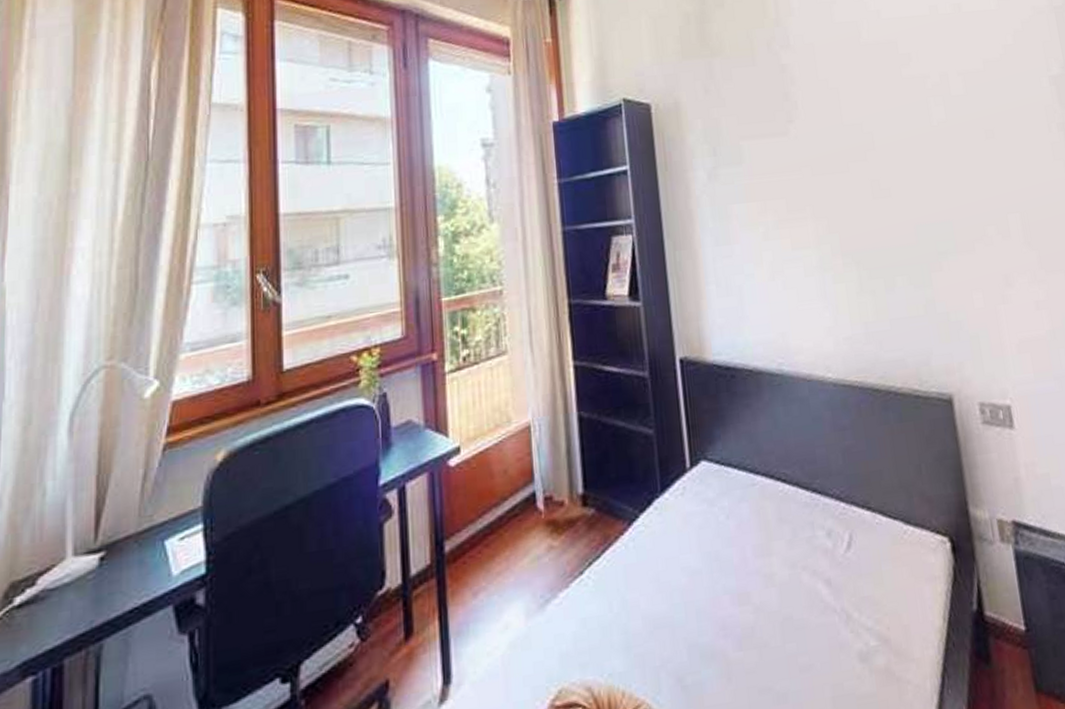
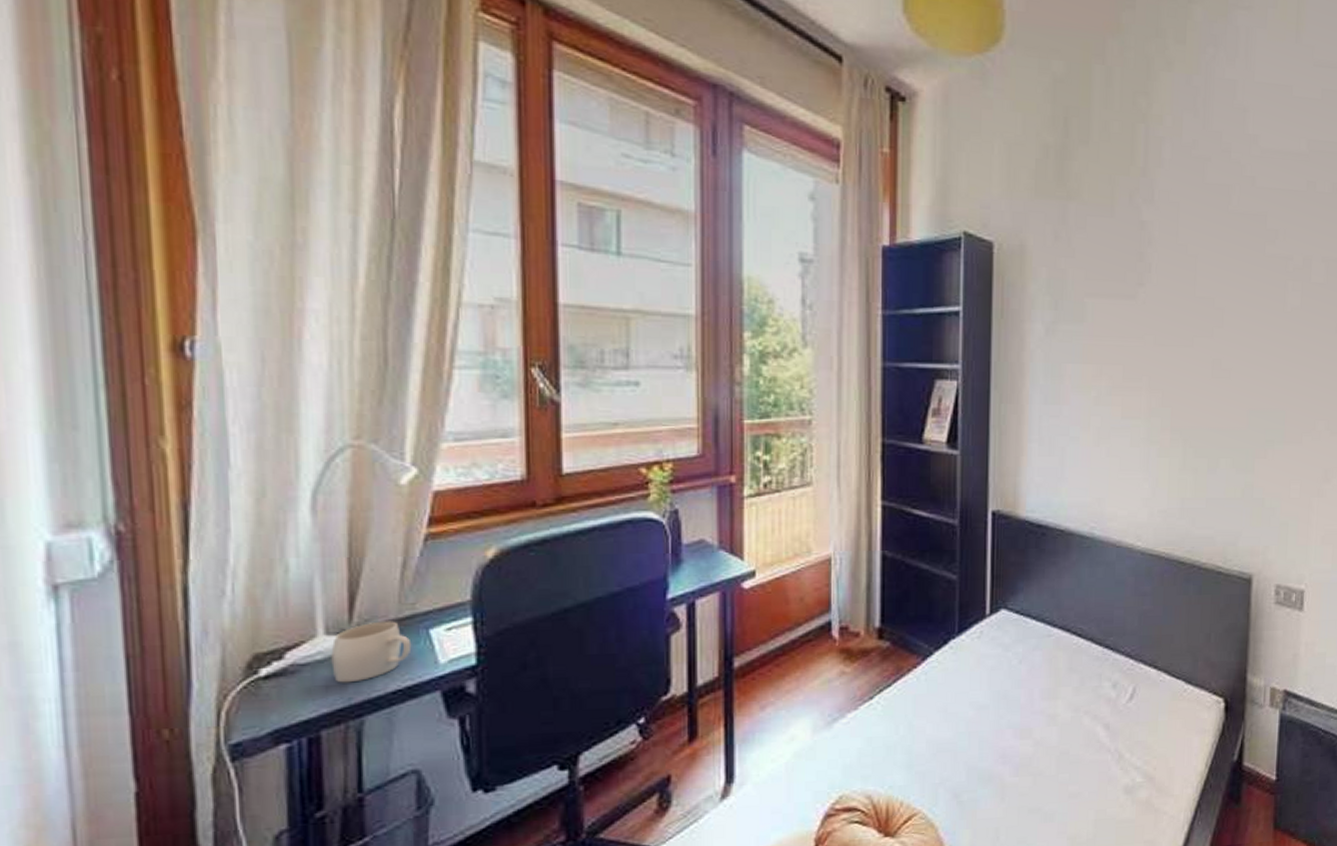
mug: none [77,535,149,606] -> present [331,621,412,683]

